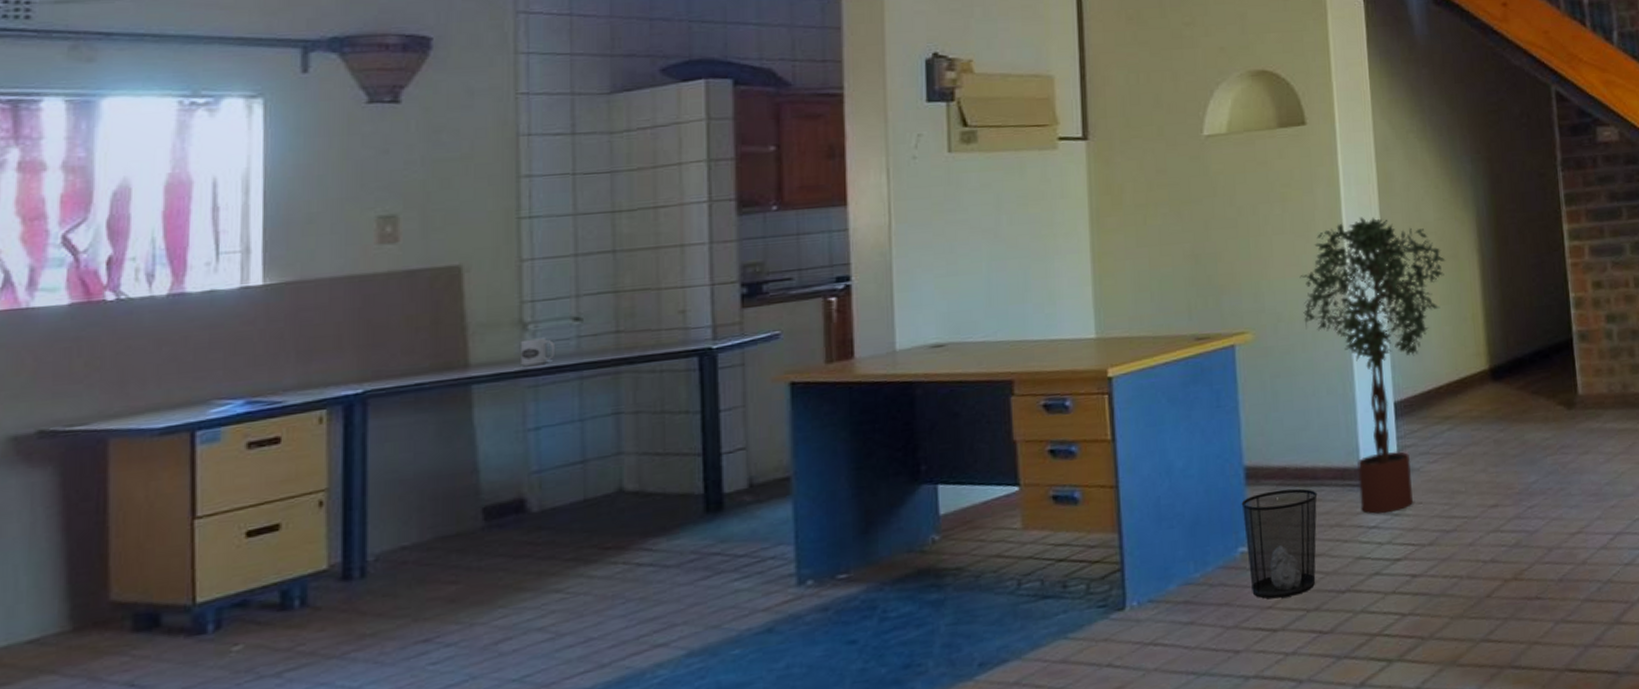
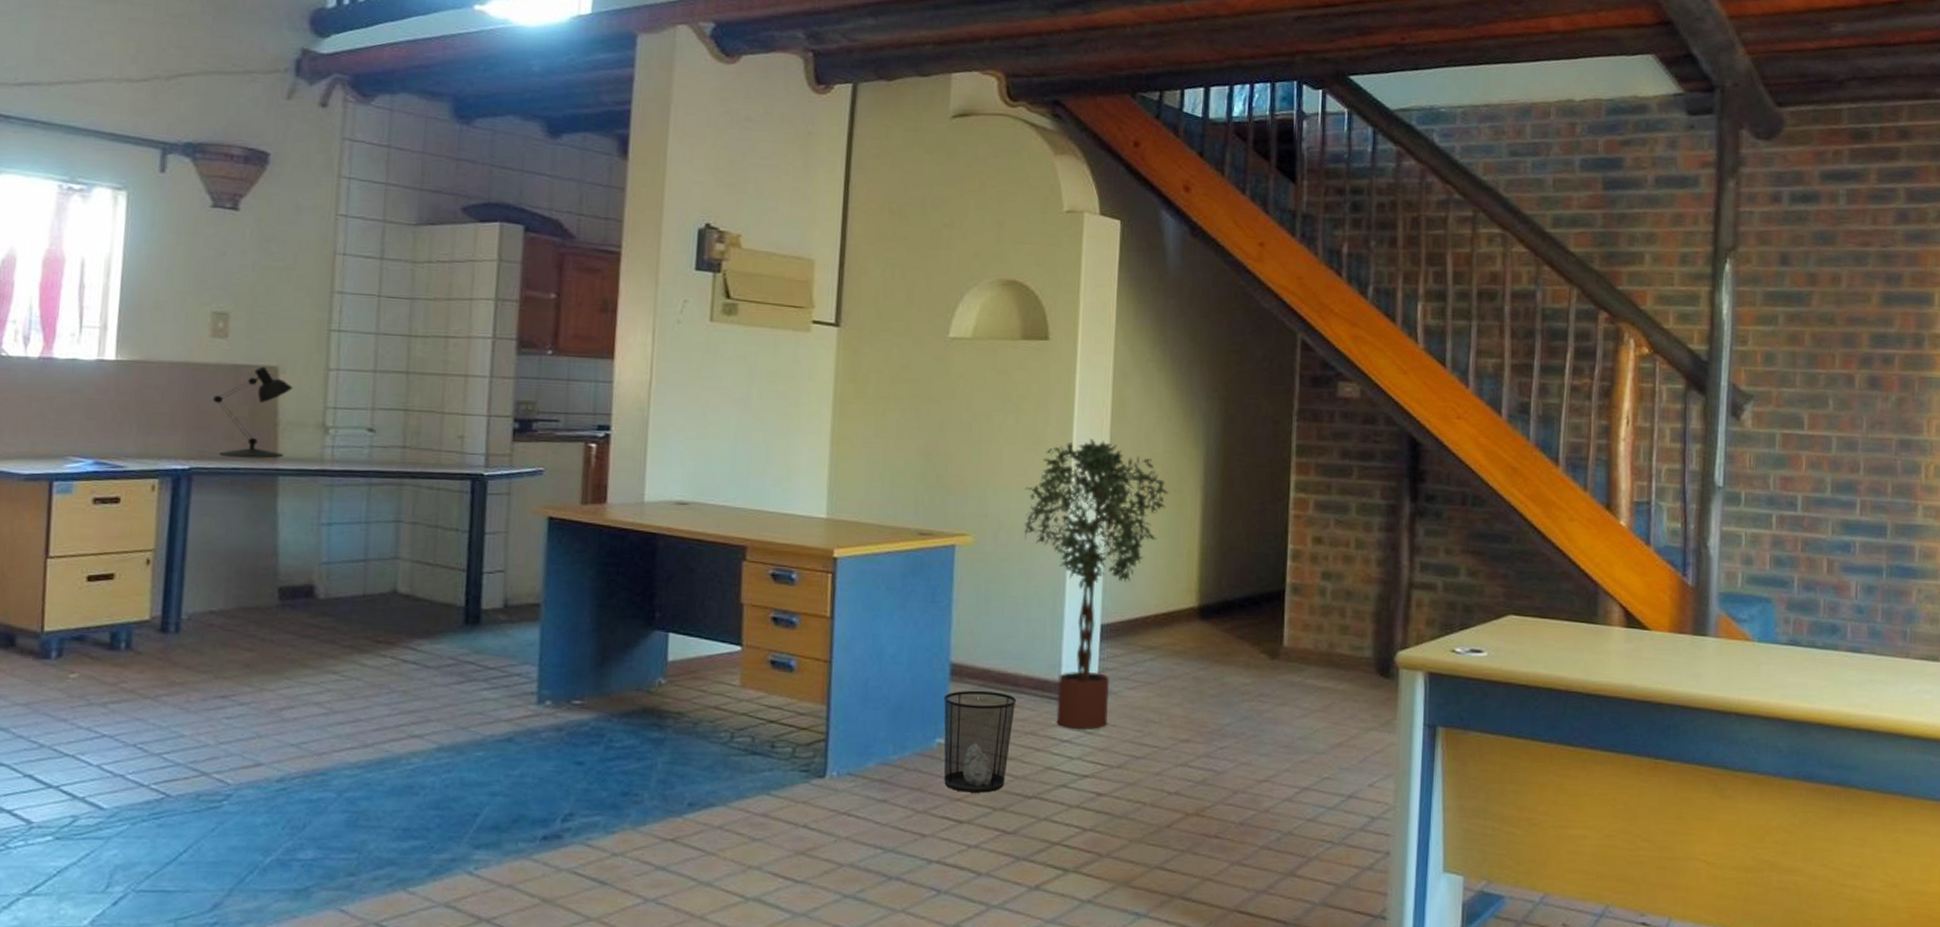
desk lamp: none [385,267,481,373] -> present [212,366,293,459]
mug: present [519,338,556,366] -> none [320,442,351,467]

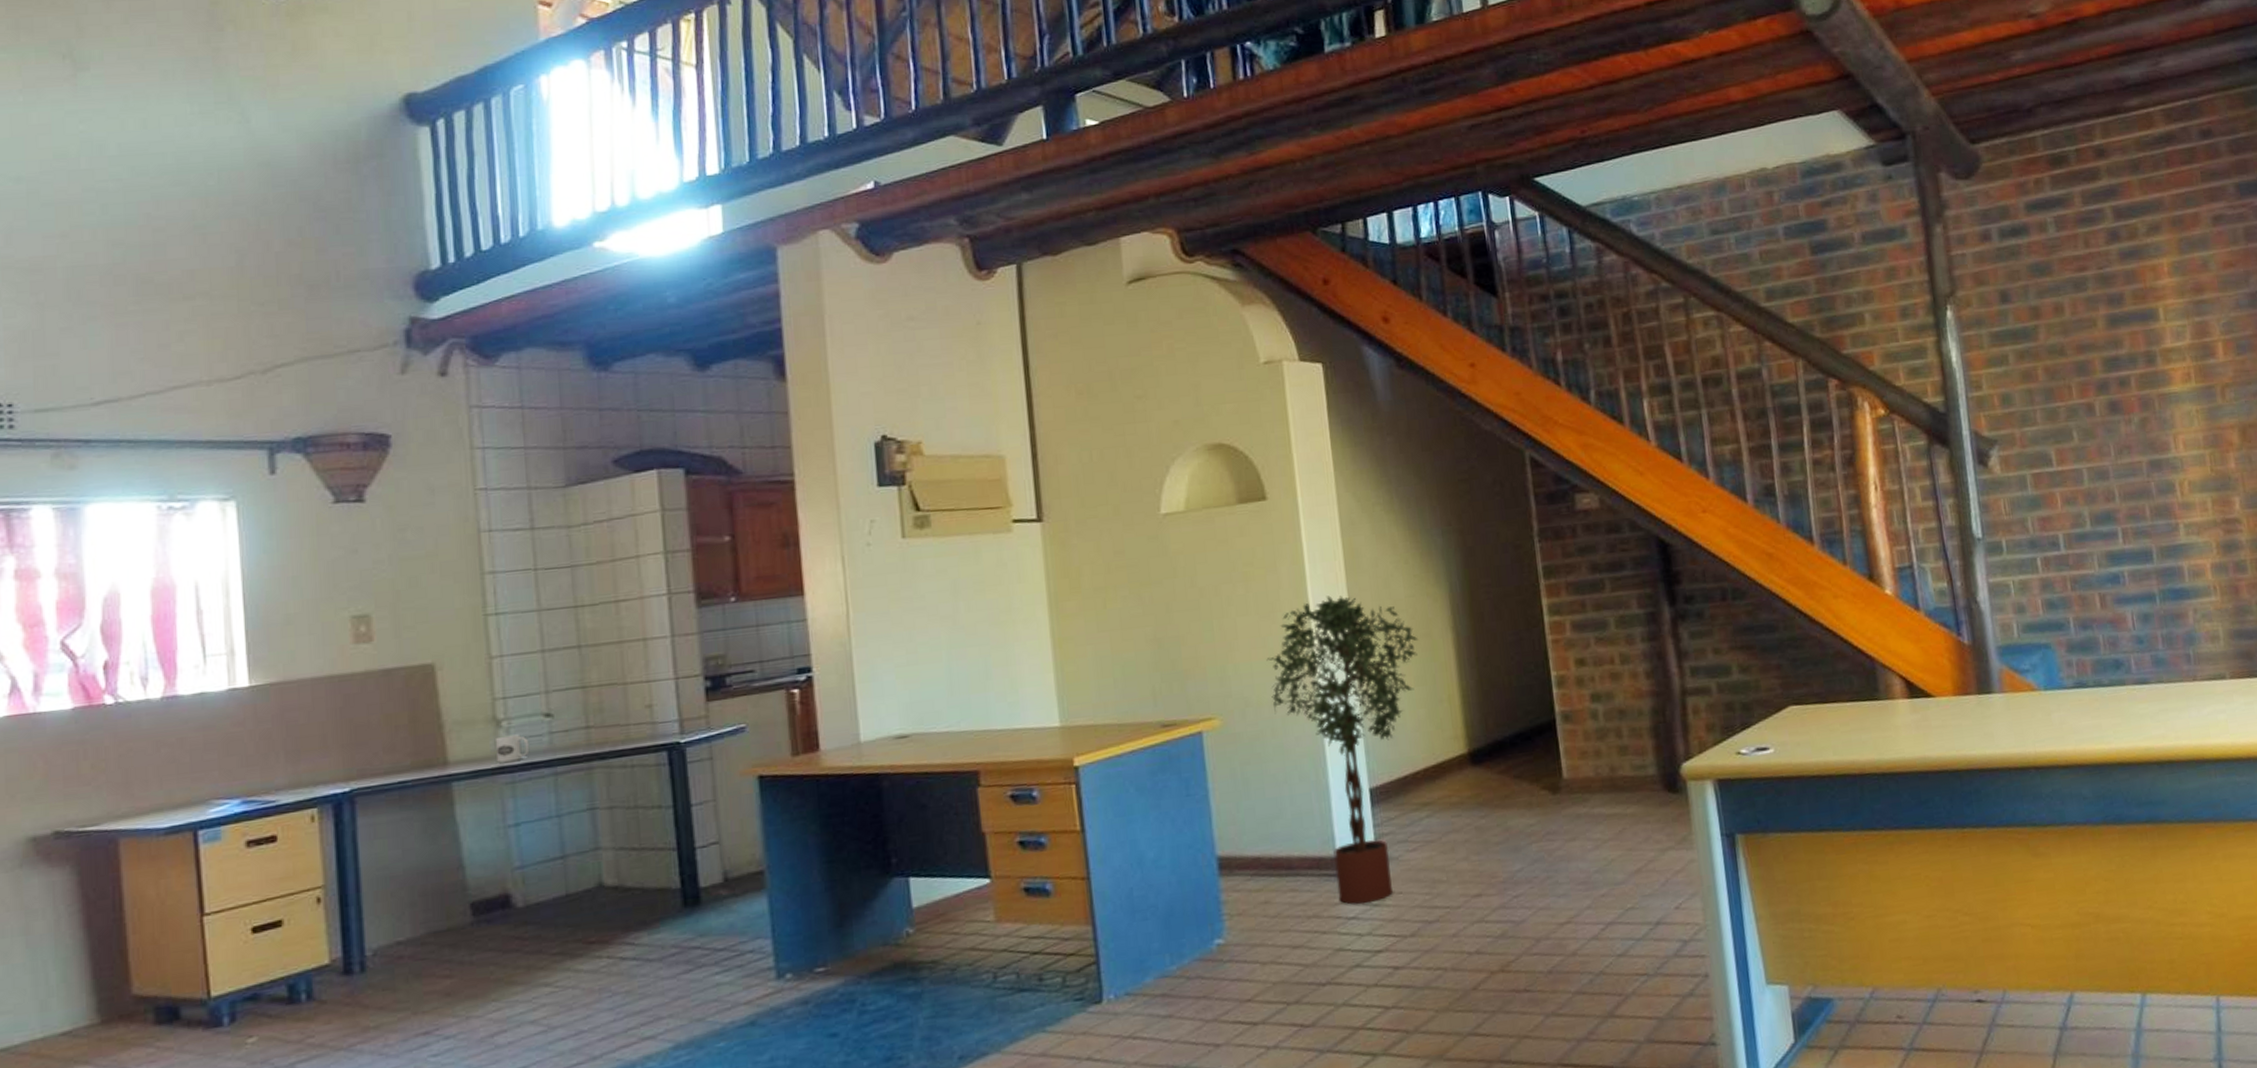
desk lamp: present [212,366,293,459] -> none [365,665,454,772]
mug: none [320,442,351,467] -> present [494,734,530,763]
waste bin: present [943,690,1017,793] -> none [1215,879,1295,992]

